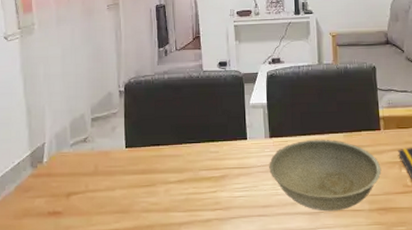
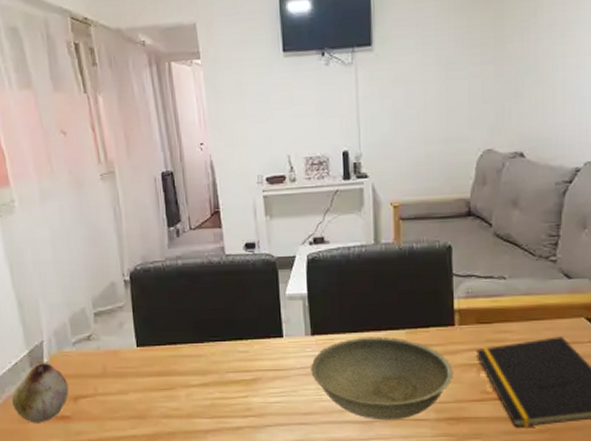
fruit: none [10,162,63,219] -> present [11,363,69,423]

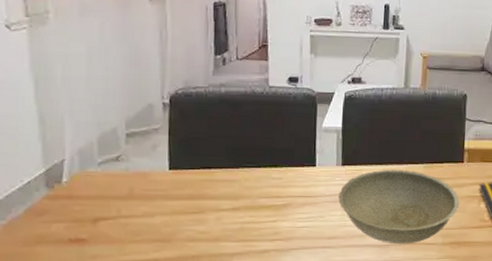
fruit: present [11,363,69,423] -> none [18,182,88,246]

